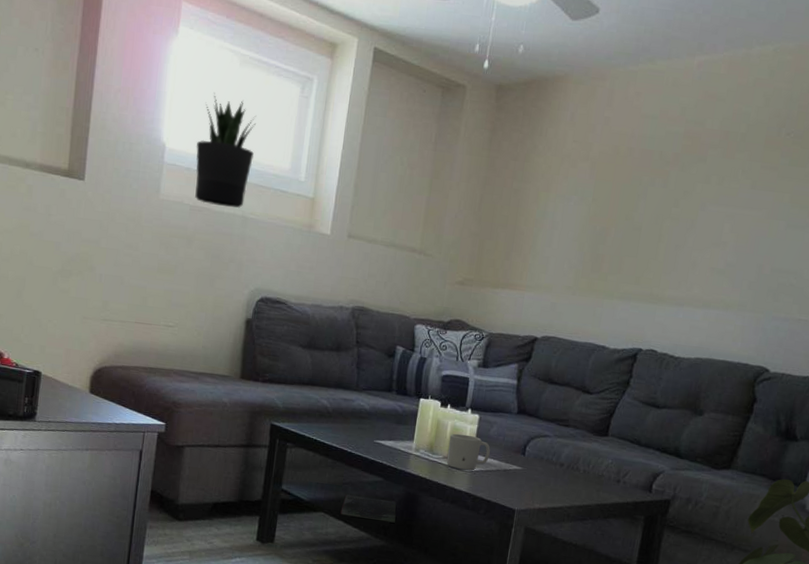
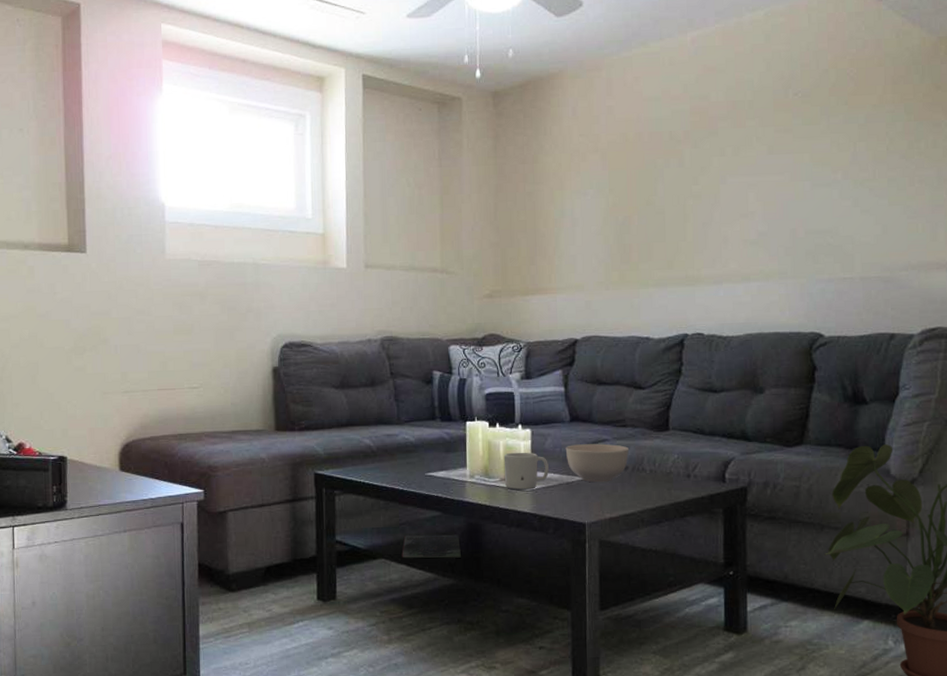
planter: present [195,93,257,209] -> none [196,144,256,257]
bowl: none [508,435,568,475] -> present [565,443,630,483]

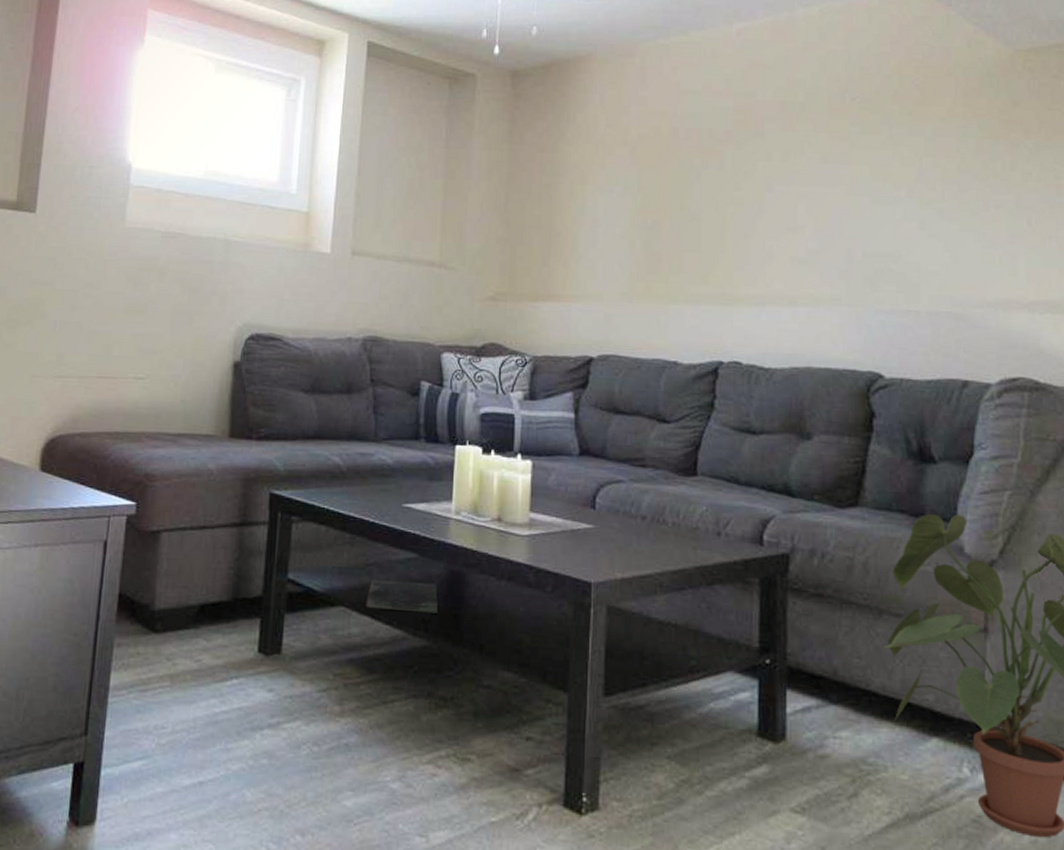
mug: present [503,452,549,491] -> none [496,487,551,536]
bowl: present [565,443,630,483] -> none [571,483,649,534]

